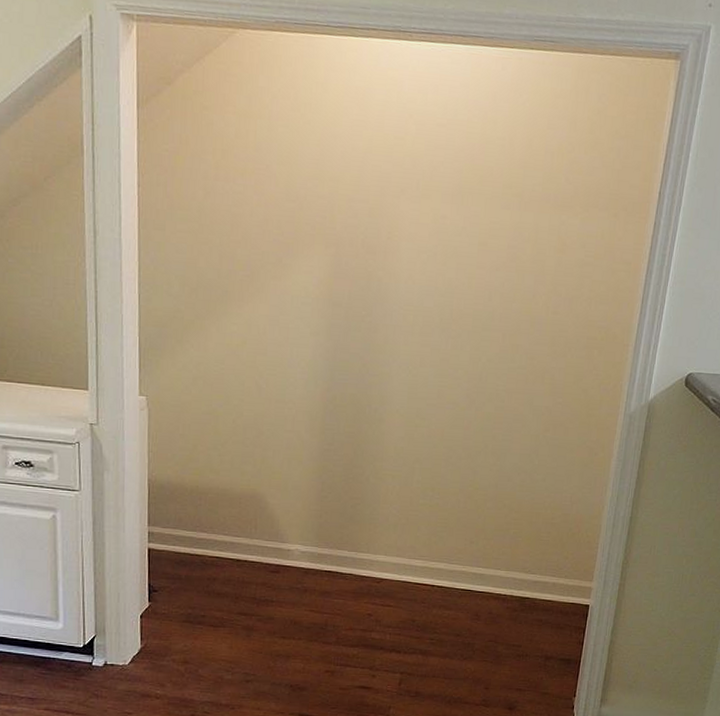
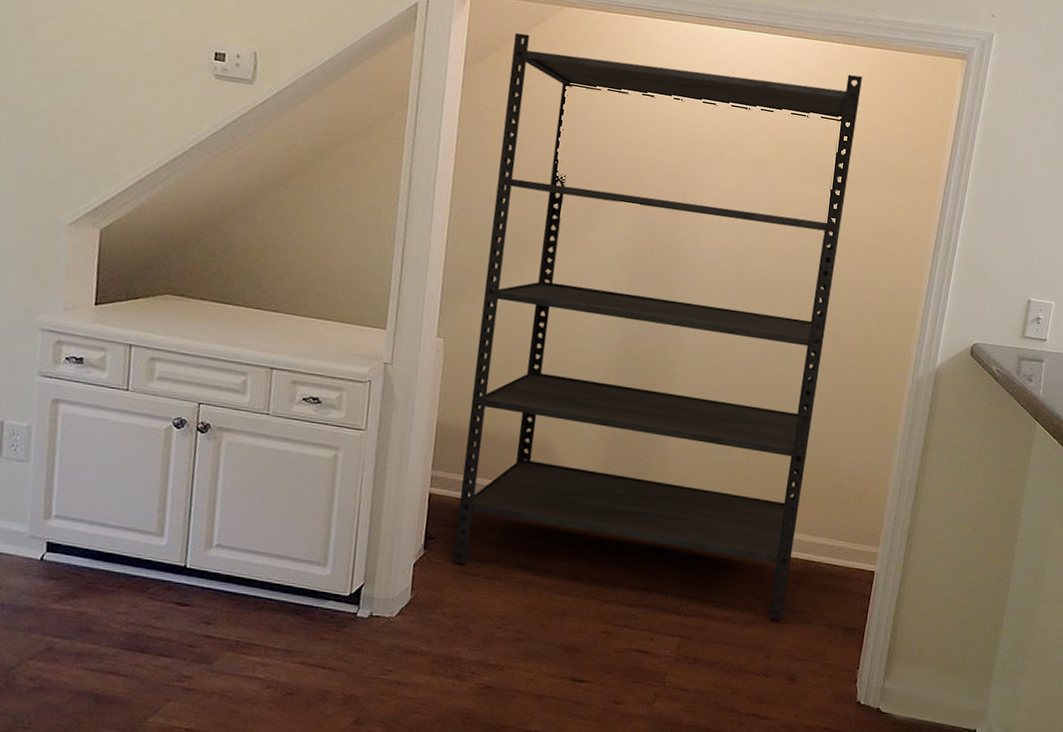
shelving unit: none [177,62,565,655] -> present [452,32,862,621]

